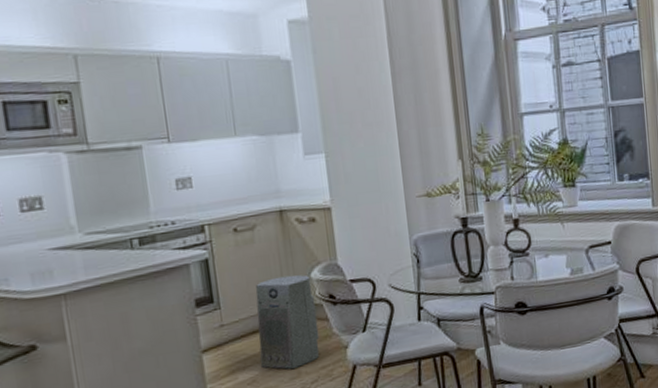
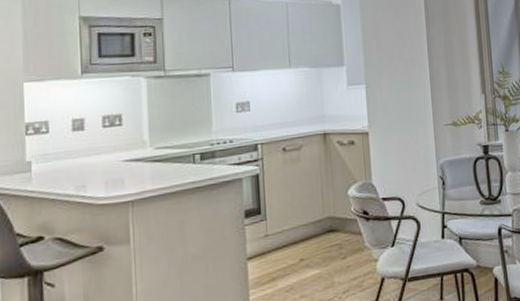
air purifier: present [255,274,320,370] -> none [298,191,353,279]

